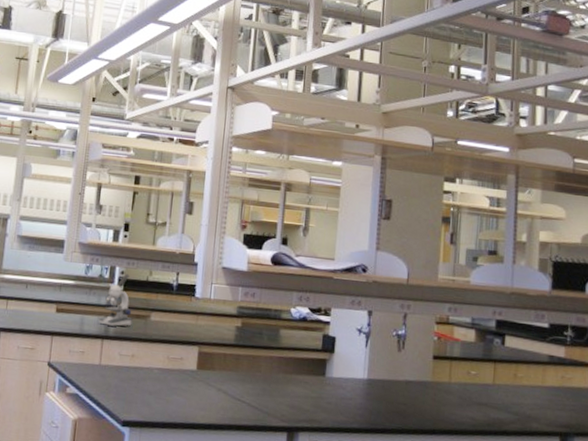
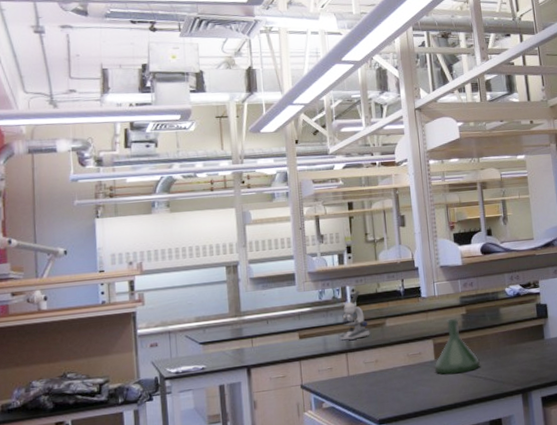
flask: none [194,327,248,393] -> present [434,318,481,375]

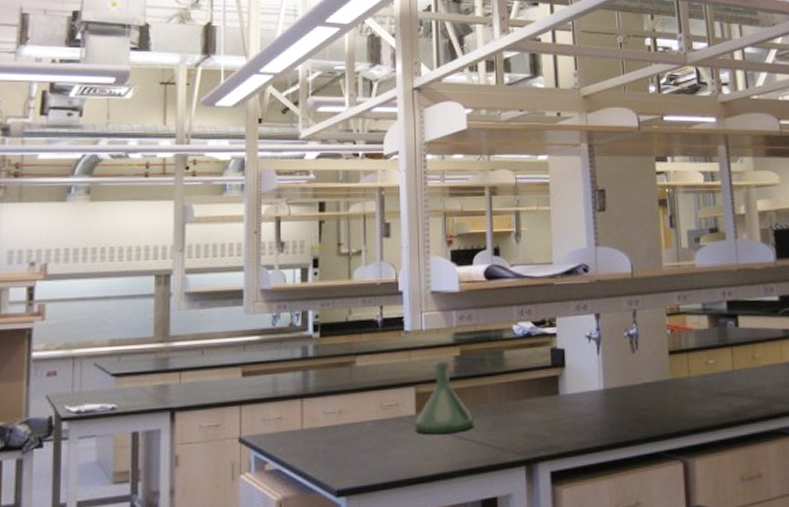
microscope: present [339,290,370,341] -> none [294,317,335,383]

